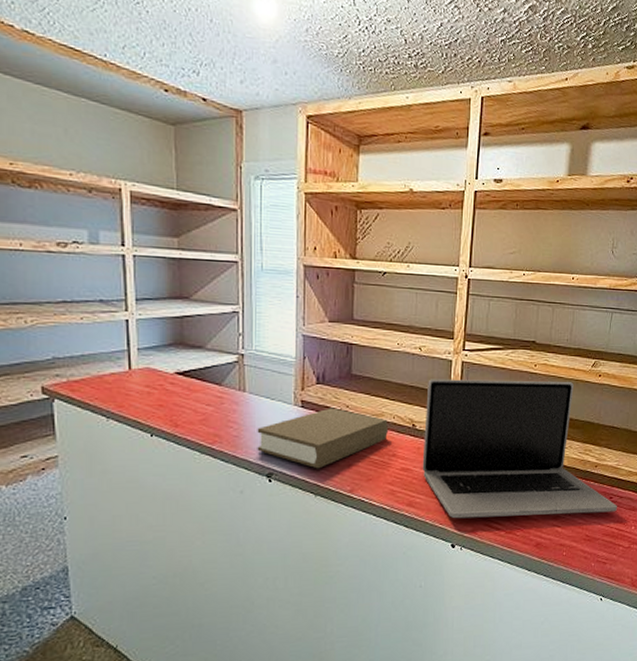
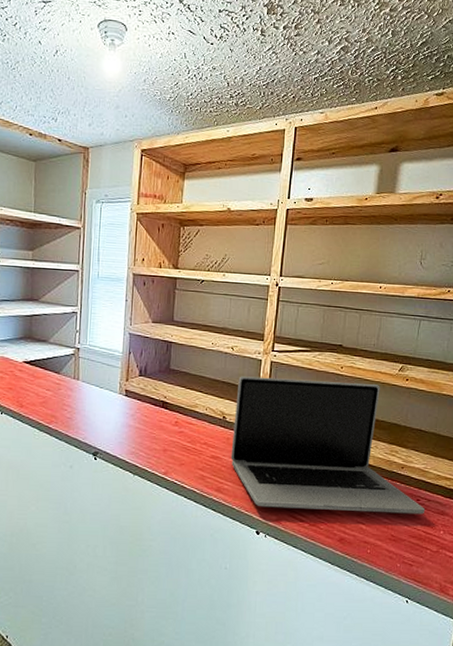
book: present [257,408,389,469] -> none [86,397,202,452]

